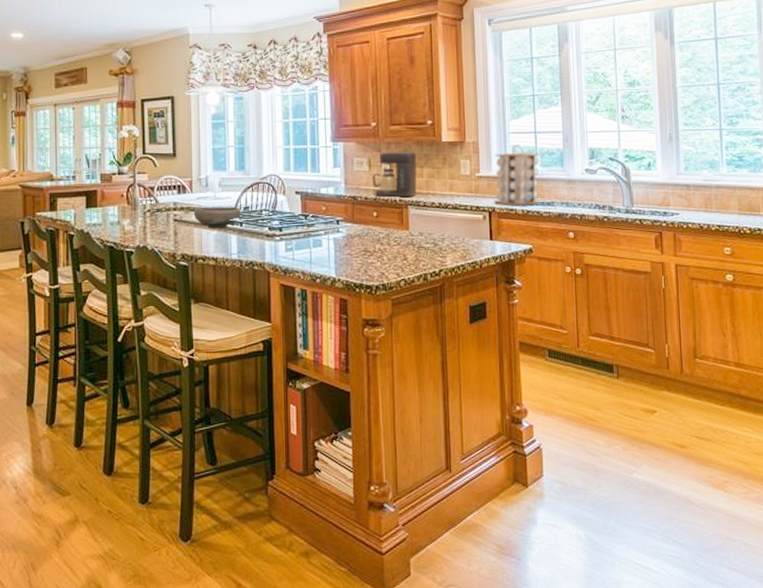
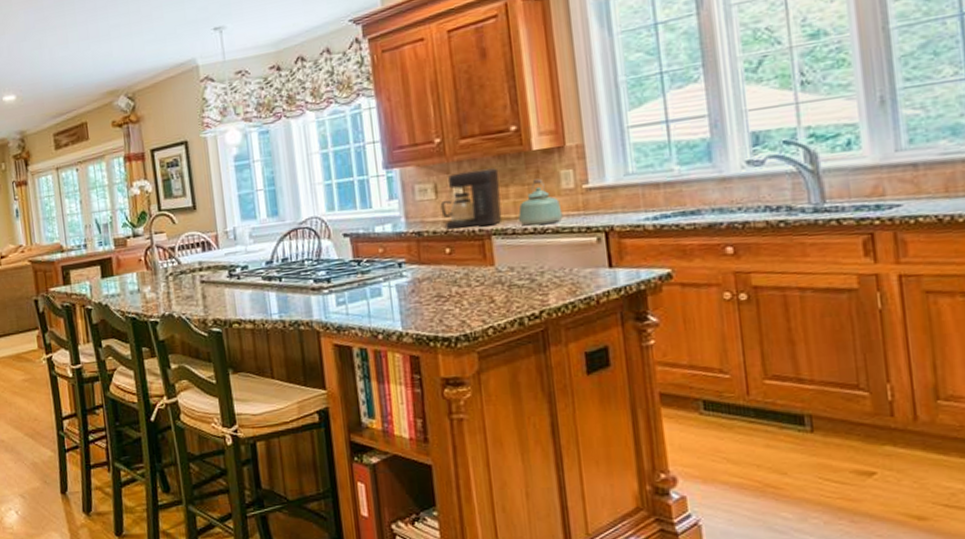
bowl: present [193,206,240,229] -> none [222,259,279,288]
kettle: none [428,164,460,202] -> present [517,178,563,226]
spice rack: present [494,144,540,207] -> none [609,139,680,223]

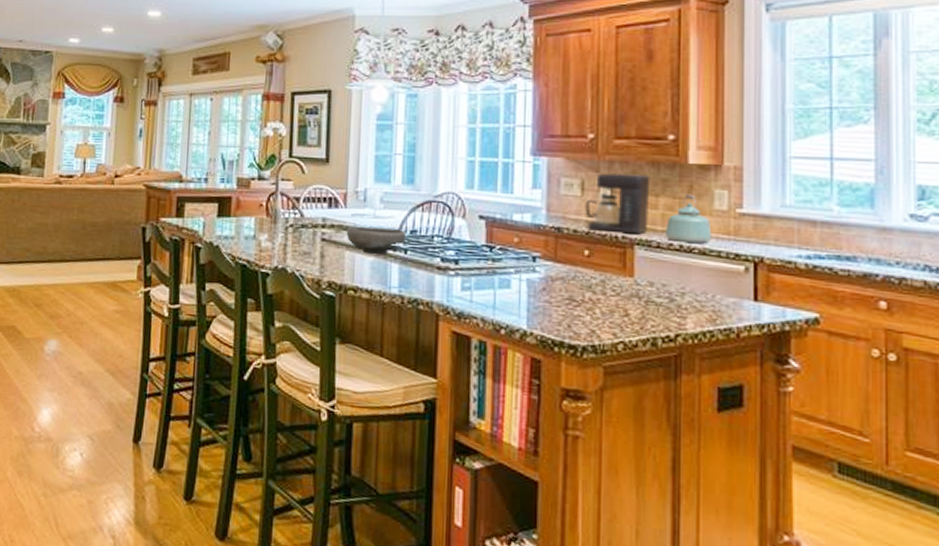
bowl: none [222,259,279,288] -> present [346,225,406,256]

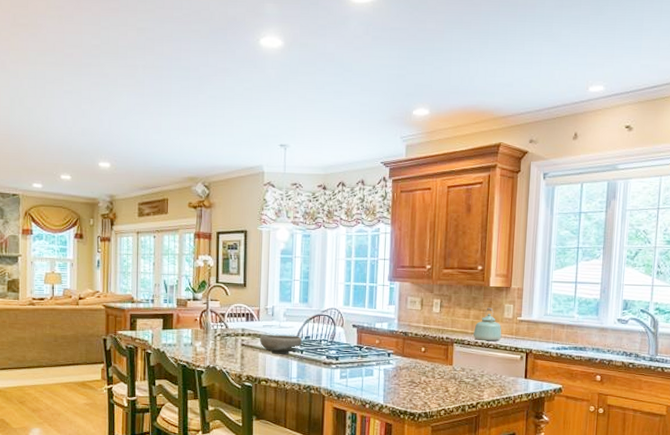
coffee maker: present [585,173,649,235] -> none [423,293,465,336]

